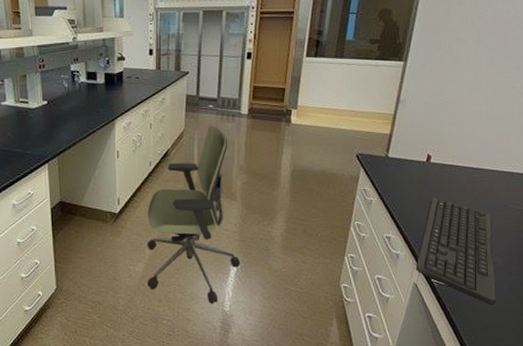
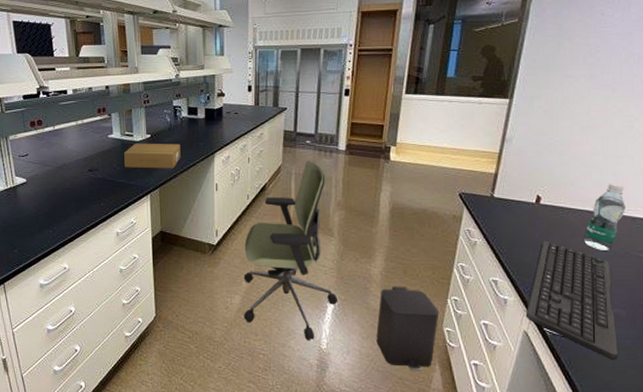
box: none [19,110,80,137] -> present [124,143,181,169]
pedal bin: none [277,246,337,328] -> present [376,286,440,372]
bottle: none [469,140,506,204] -> present [584,183,626,250]

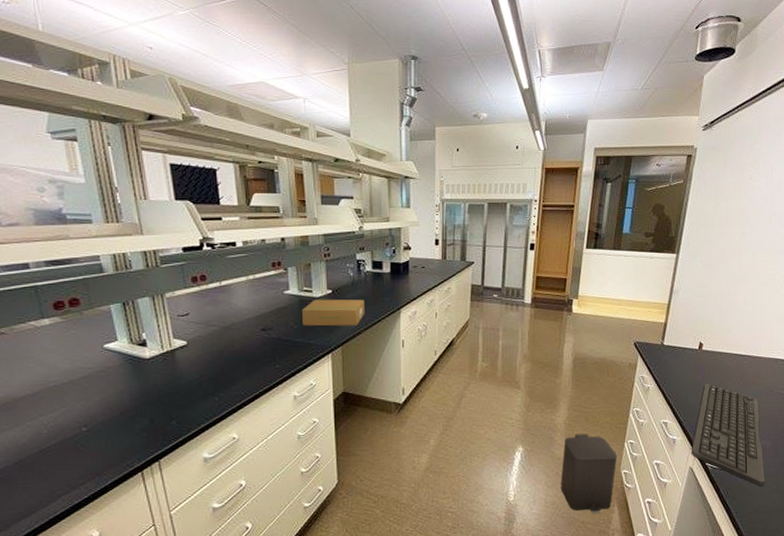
office chair: present [243,161,338,341] -> none [431,314,525,495]
bottle: present [584,183,626,250] -> none [738,329,770,390]

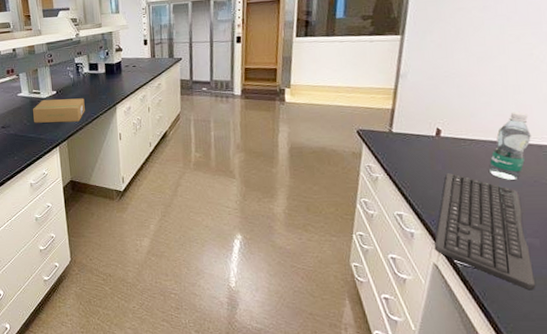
pedal bin: present [561,433,618,515] -> none [283,223,346,307]
bottle: none [738,329,770,390] -> present [489,111,531,180]

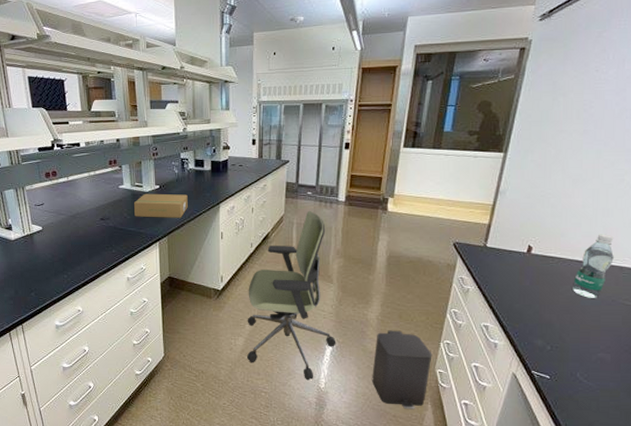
office chair: none [150,107,244,280] -> present [247,211,336,381]
pedal bin: none [283,223,346,307] -> present [372,330,432,410]
computer keyboard: present [434,173,536,290] -> none [514,289,603,401]

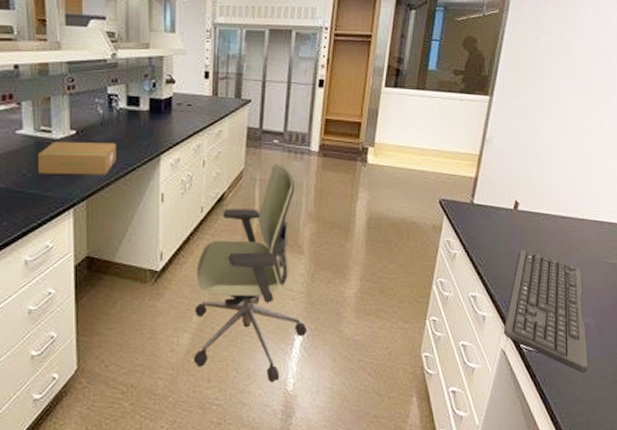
pedal bin: present [372,330,432,410] -> none [350,309,418,407]
computer keyboard: none [514,289,603,401] -> present [503,250,589,373]
bottle: present [573,234,614,298] -> none [558,186,595,258]

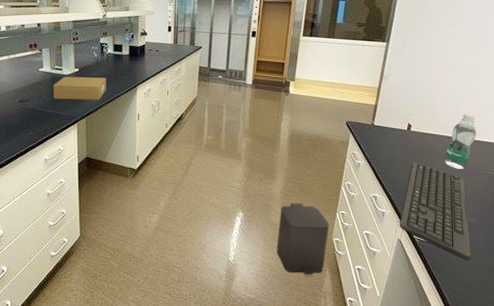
office chair: present [194,164,308,383] -> none [161,93,245,254]
pedal bin: none [350,309,418,407] -> present [277,203,330,278]
bottle: none [558,186,595,258] -> present [445,113,476,169]

